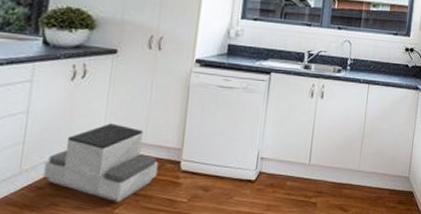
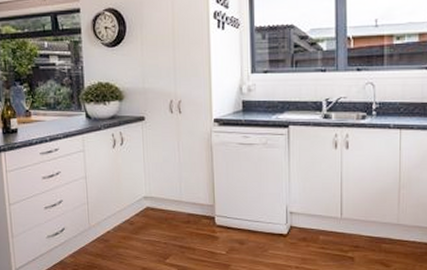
step stool: present [43,123,159,202] -> none [106,184,196,253]

